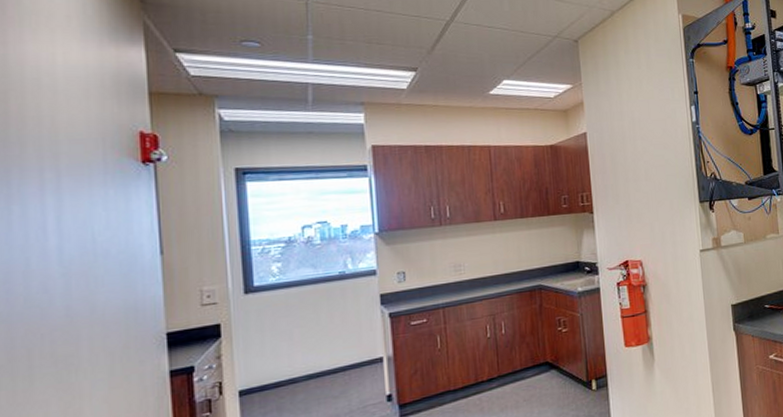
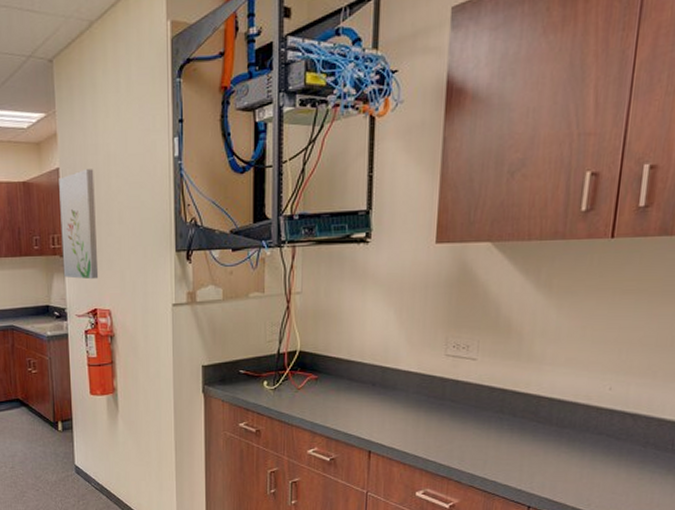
wall art: none [586,133,629,233] -> present [59,169,99,280]

